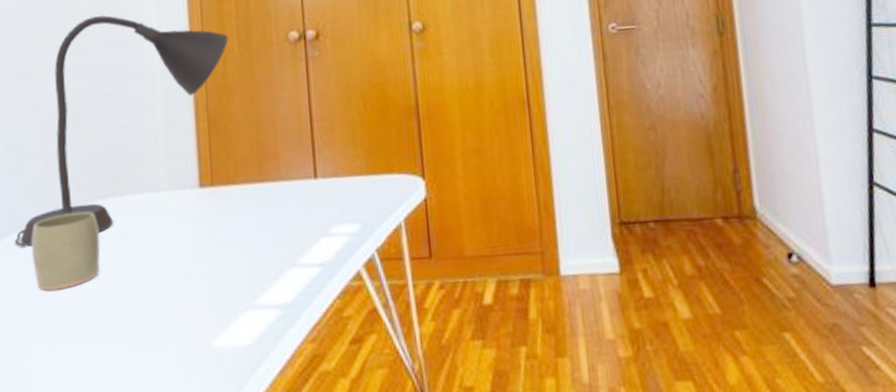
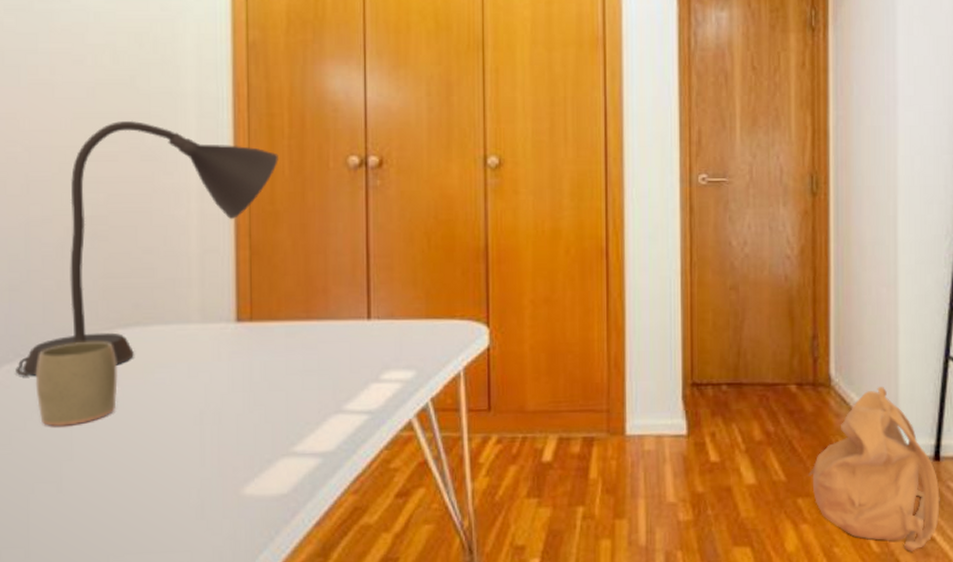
backpack: none [743,216,882,381] -> present [808,387,941,552]

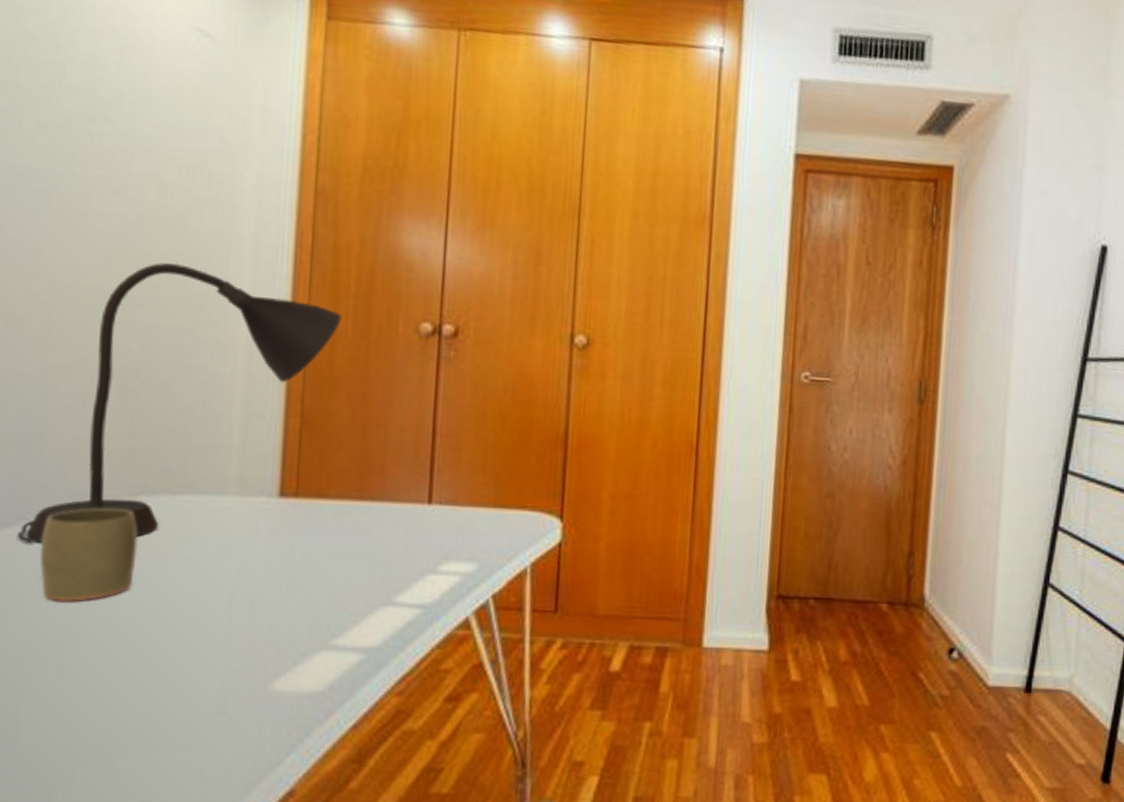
backpack: present [808,387,941,552] -> none [893,611,1029,787]

